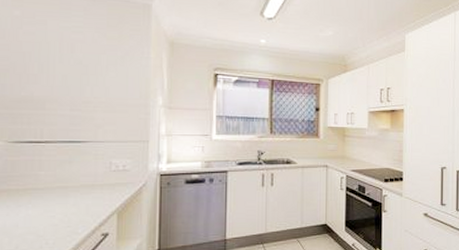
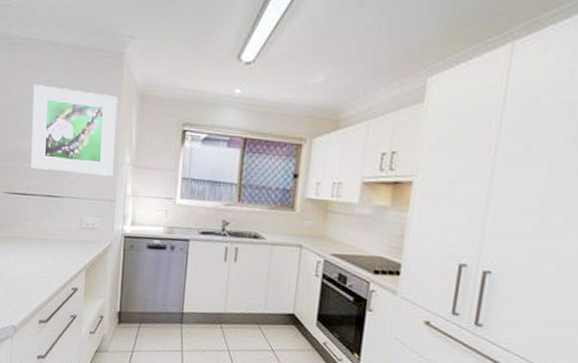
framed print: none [45,31,146,118] -> present [31,85,118,176]

